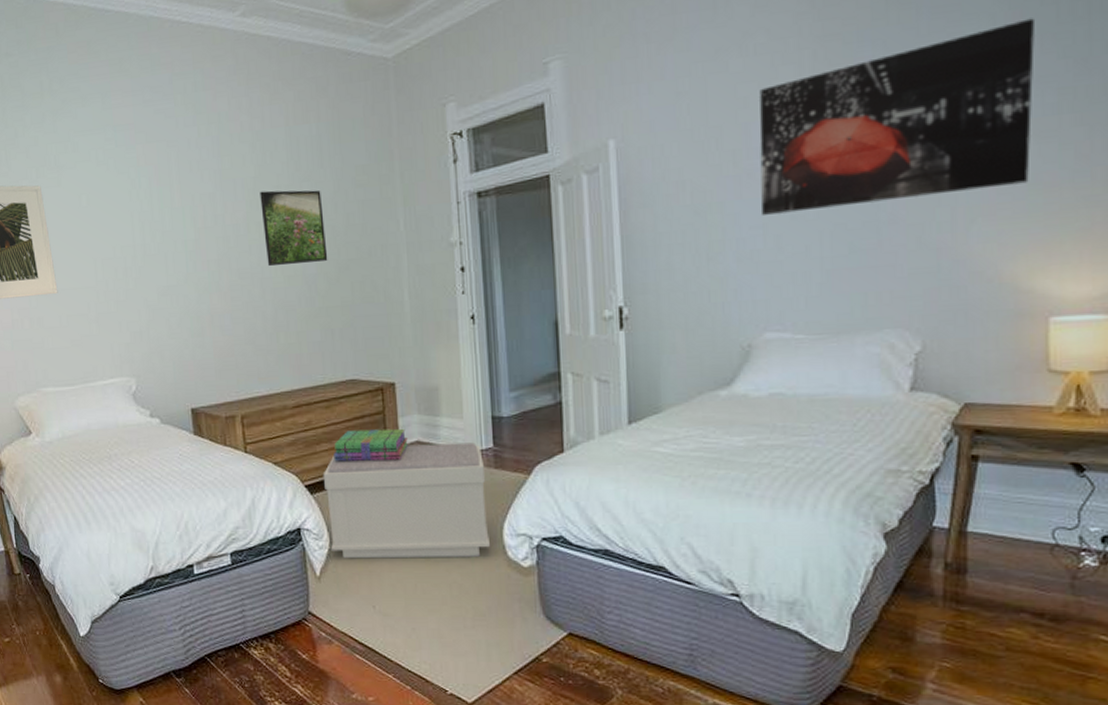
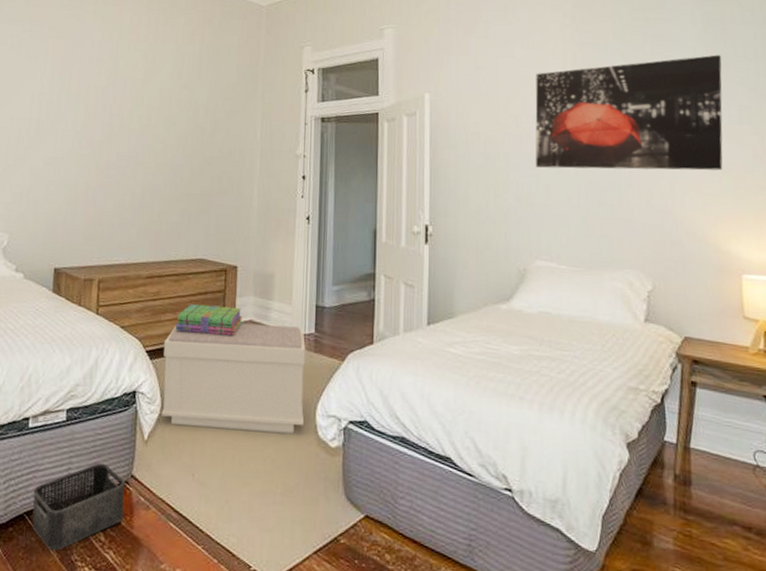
storage bin: none [211,603,307,688] -> present [32,463,125,551]
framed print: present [260,190,328,267] -> none [143,91,196,155]

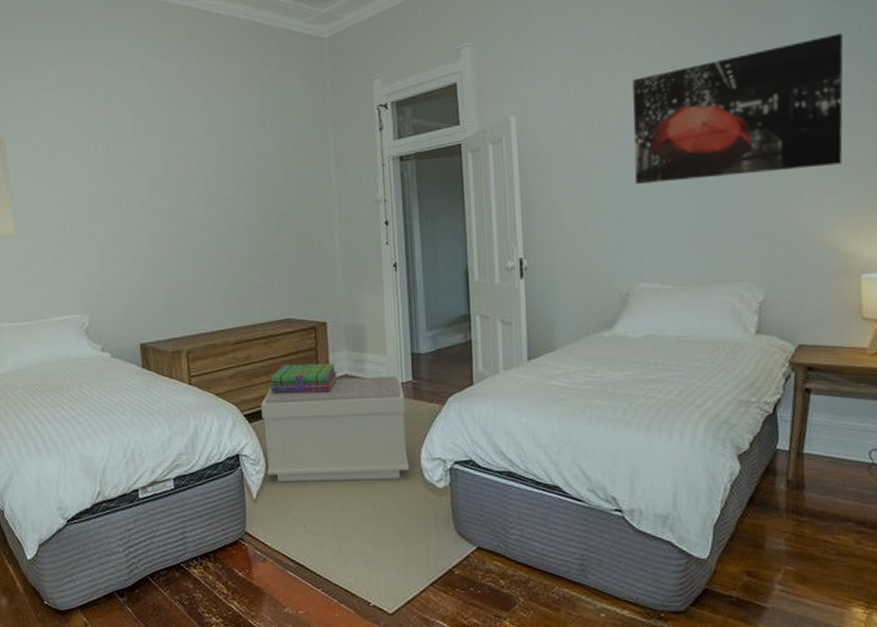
storage bin: present [32,463,125,551] -> none [153,524,243,605]

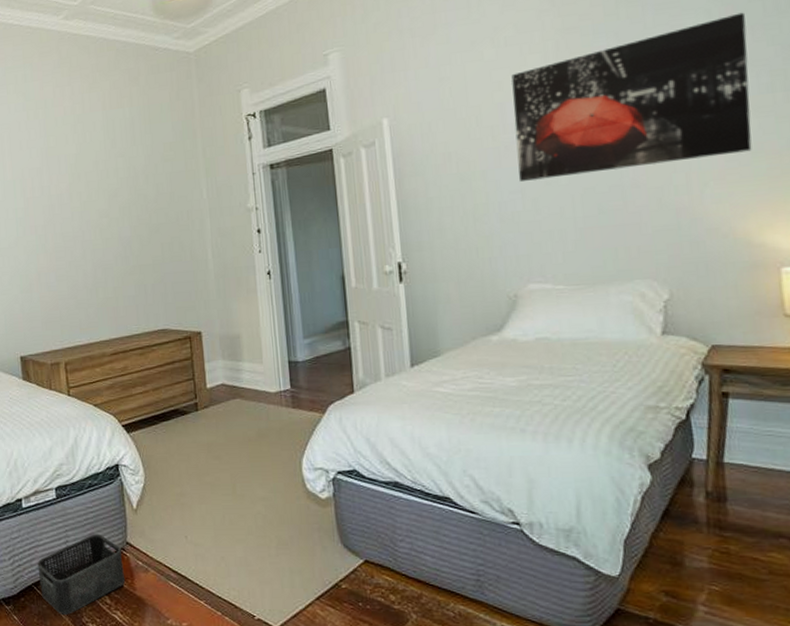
storage bin: none [153,524,243,605] -> present [37,534,126,615]
bench: present [260,376,409,481] -> none [138,385,290,491]
stack of books: present [271,363,337,393] -> none [148,372,214,403]

